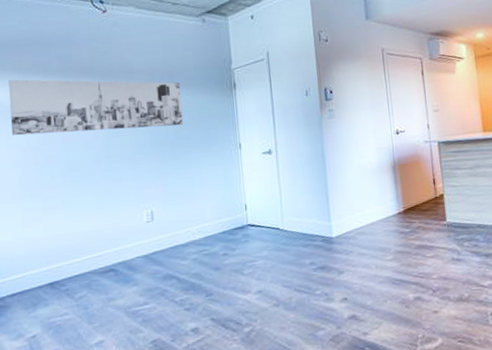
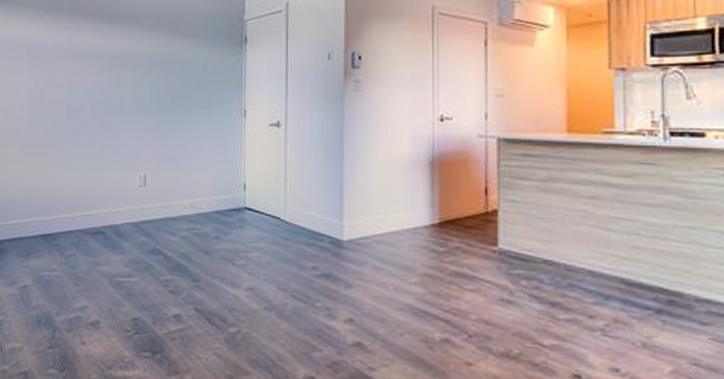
wall art: present [9,79,184,136] -> none [23,16,187,82]

